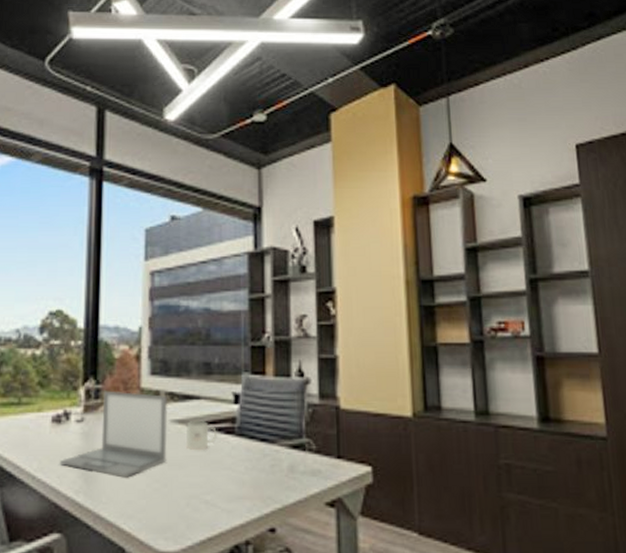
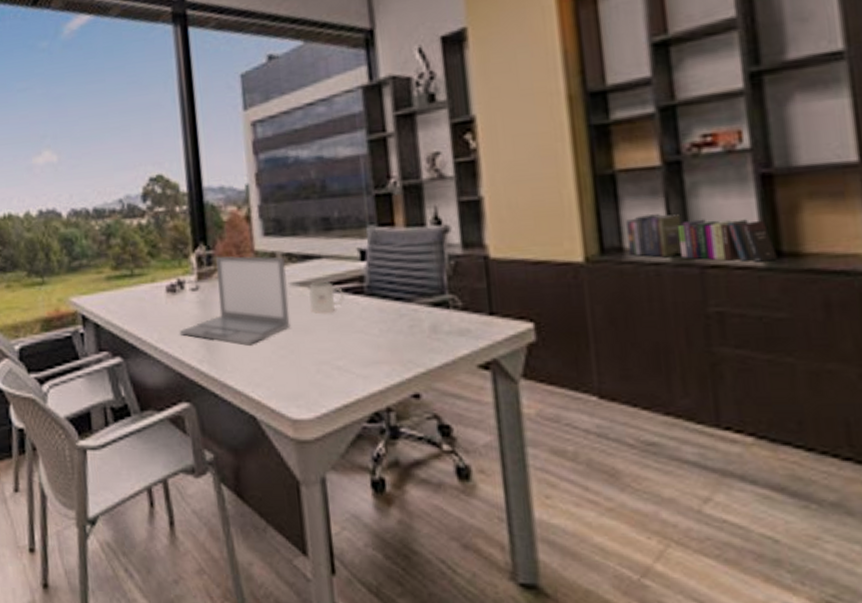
books: none [444,381,483,417] -> present [626,214,683,258]
books: none [480,388,547,425] -> present [678,219,778,262]

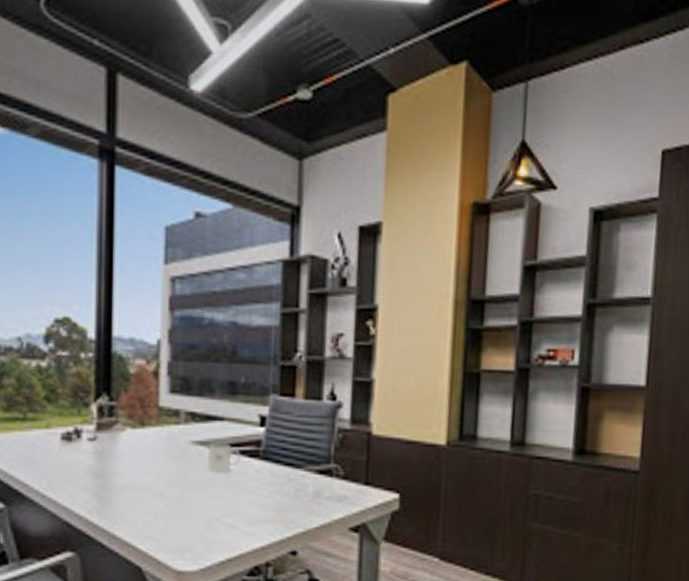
laptop: present [179,255,290,346] -> none [71,408,189,499]
books: present [626,214,683,258] -> none [481,410,522,447]
books: present [678,219,778,262] -> none [517,418,582,457]

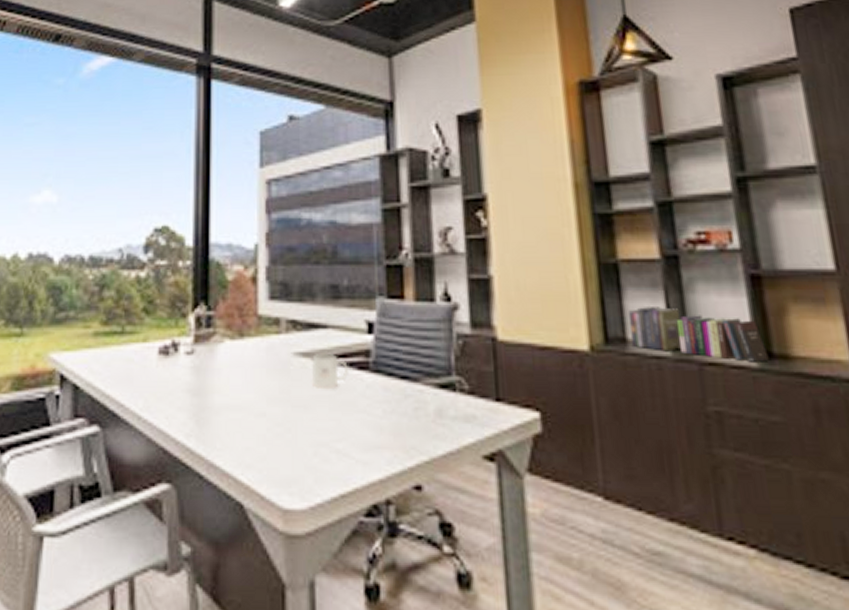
books: none [481,410,522,447] -> present [629,307,682,352]
books: none [517,418,582,457] -> present [677,315,769,362]

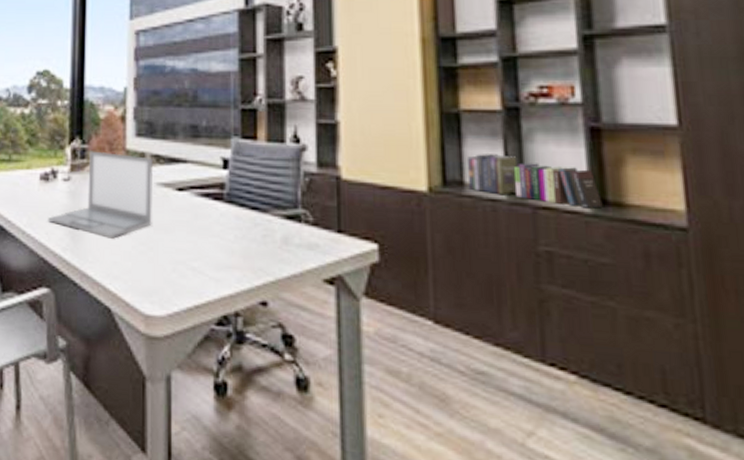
laptop: none [167,318,290,420] -> present [47,151,154,239]
mug: present [311,353,350,388] -> none [171,184,206,215]

